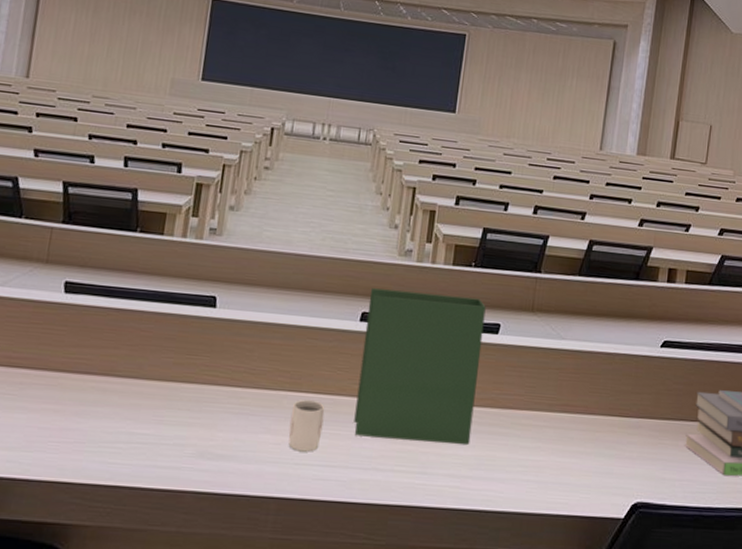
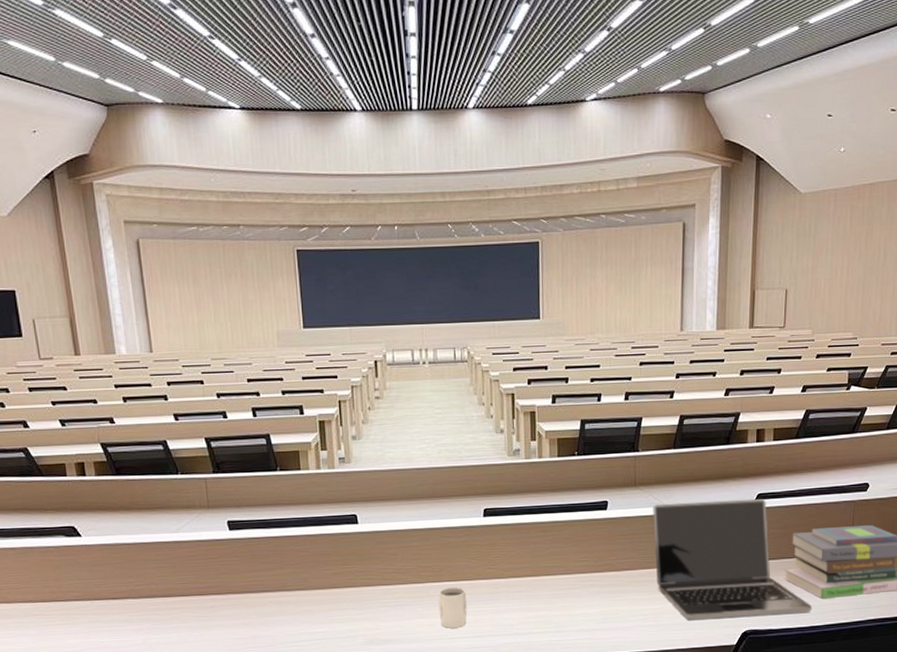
binder: present [354,288,486,444] -> none [488,482,595,610]
laptop: none [543,335,712,490] -> present [653,498,812,620]

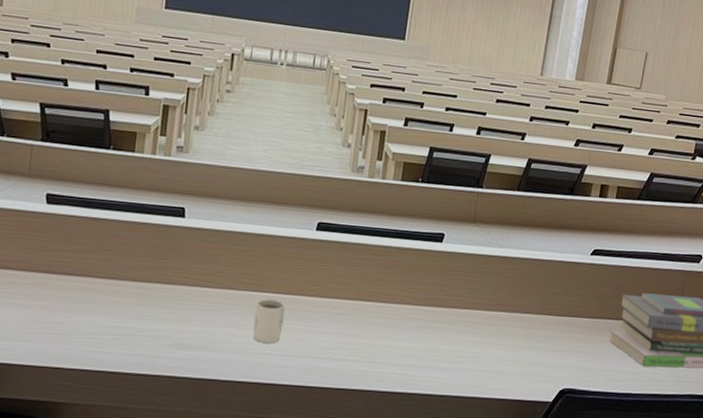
laptop: present [653,498,812,620] -> none [481,244,632,378]

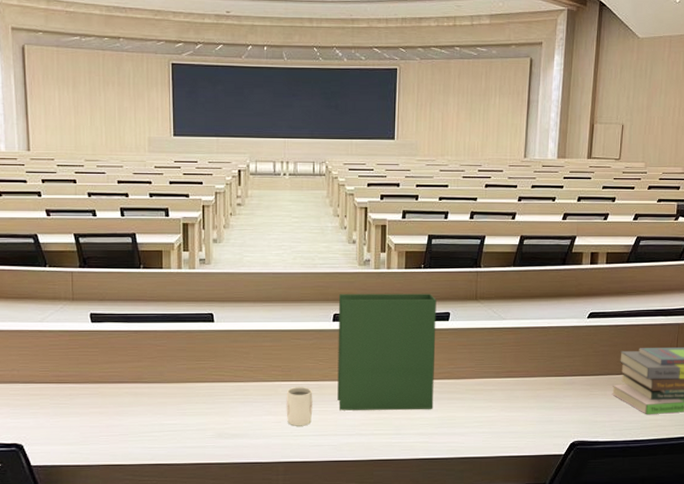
binder: none [311,201,432,338] -> present [337,294,436,411]

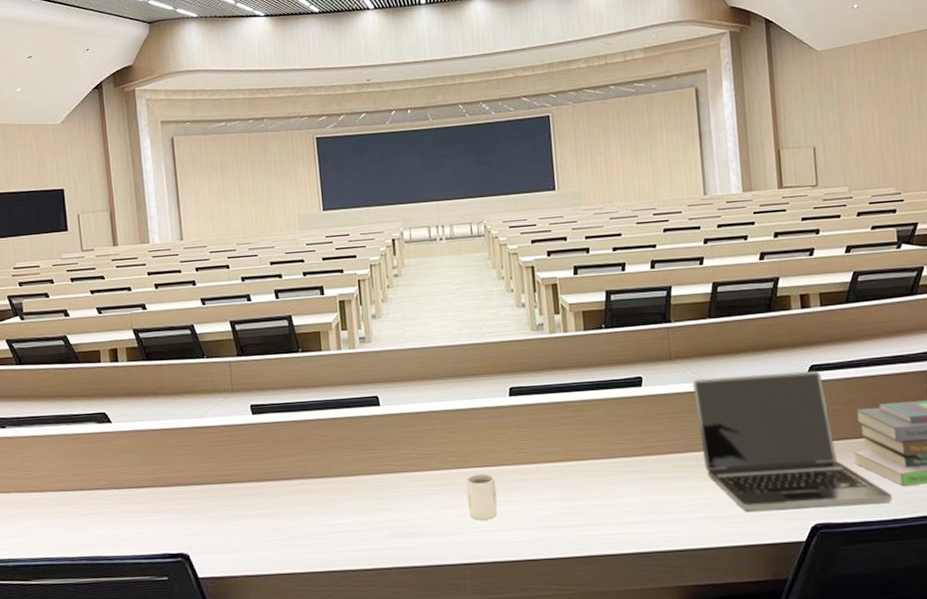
binder: present [337,294,436,411] -> none [512,357,637,499]
laptop: none [491,317,636,429] -> present [692,370,892,511]

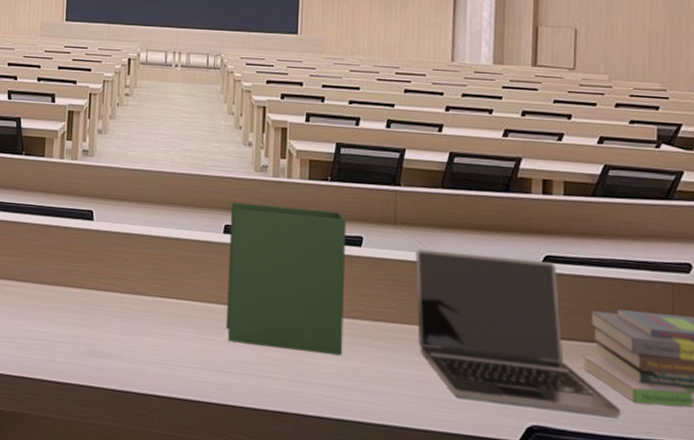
mug: present [466,472,498,520] -> none [166,305,198,355]
binder: none [512,357,637,499] -> present [226,202,346,355]

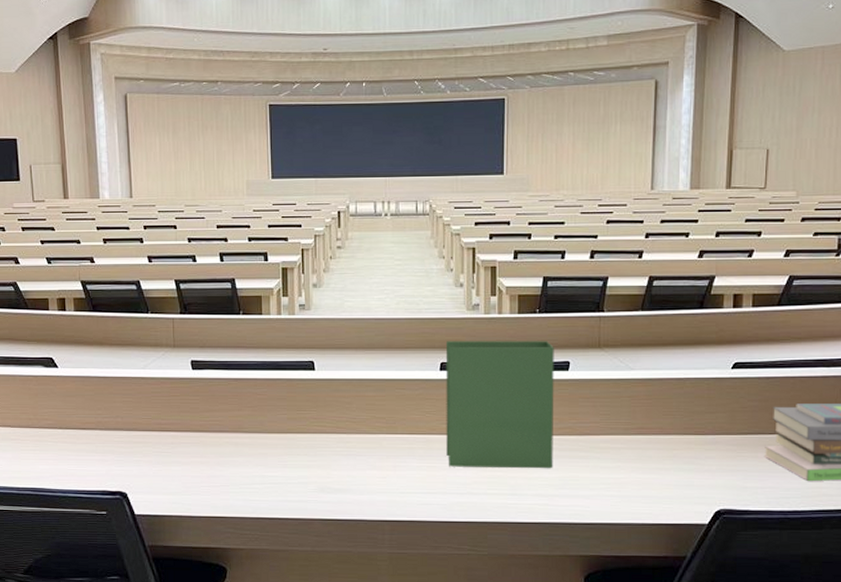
laptop: present [415,249,621,417] -> none [618,367,796,495]

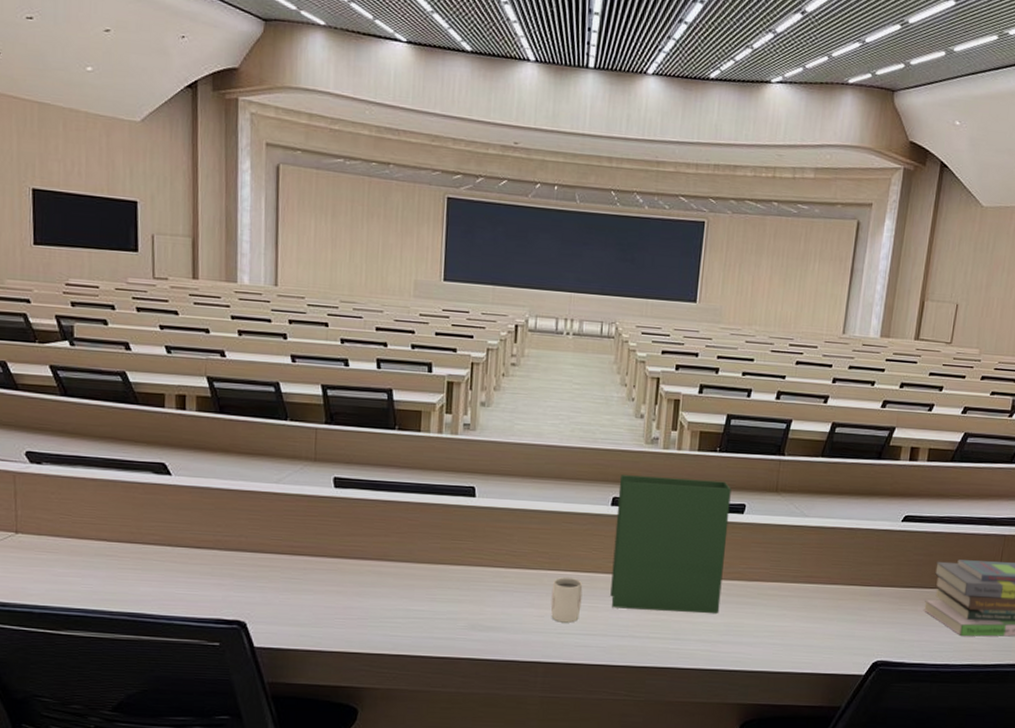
mug: none [391,439,420,483] -> present [550,576,583,623]

